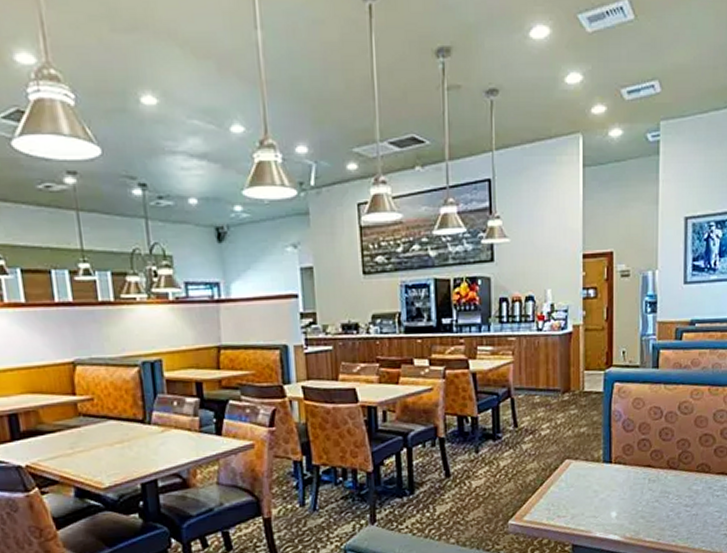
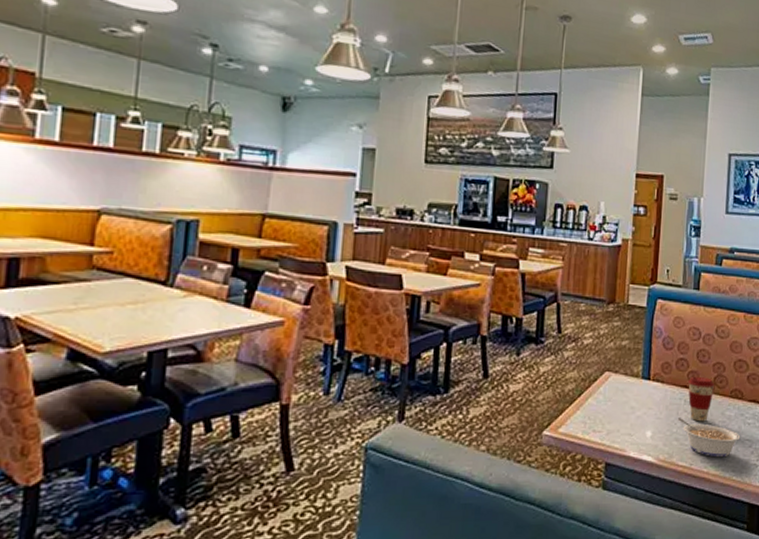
legume: none [642,496,709,531] -> present [677,418,741,458]
coffee cup: none [652,454,680,499] -> present [688,376,715,422]

